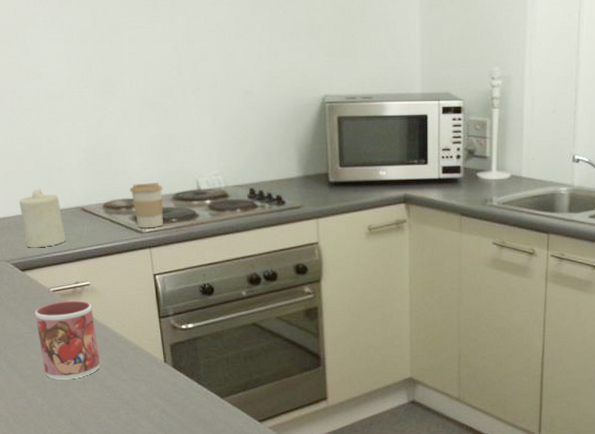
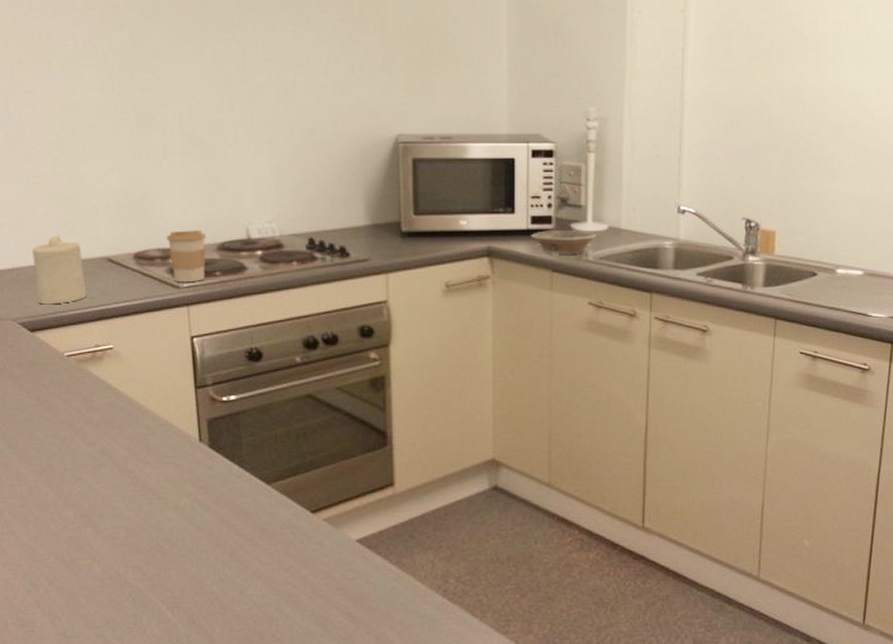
mug: present [34,300,100,380] -> none [43,367,120,463]
bowl: none [442,178,500,201] -> present [531,229,596,255]

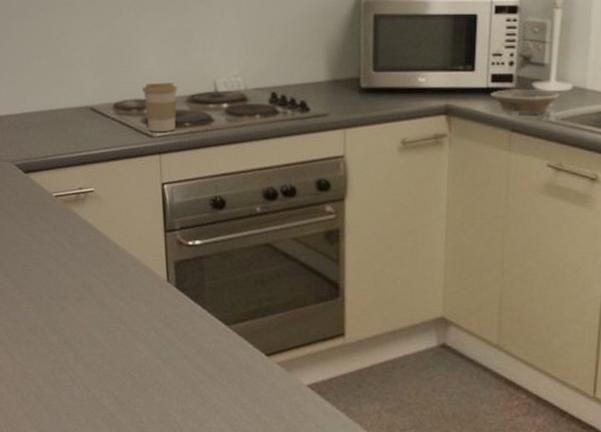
candle: present [33,235,87,305] -> none [27,85,73,149]

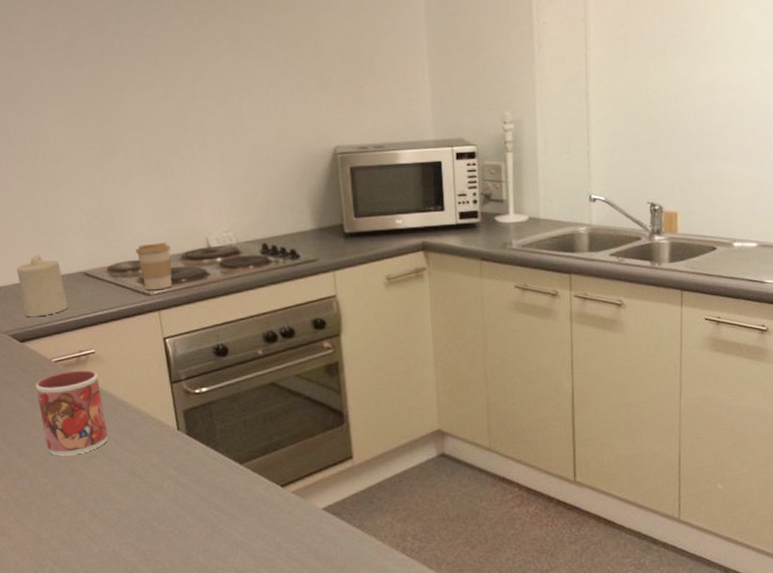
candle: none [27,85,73,149] -> present [17,254,68,317]
mug: none [35,207,99,294] -> present [35,370,108,456]
bowl: present [490,88,560,115] -> none [460,222,518,245]

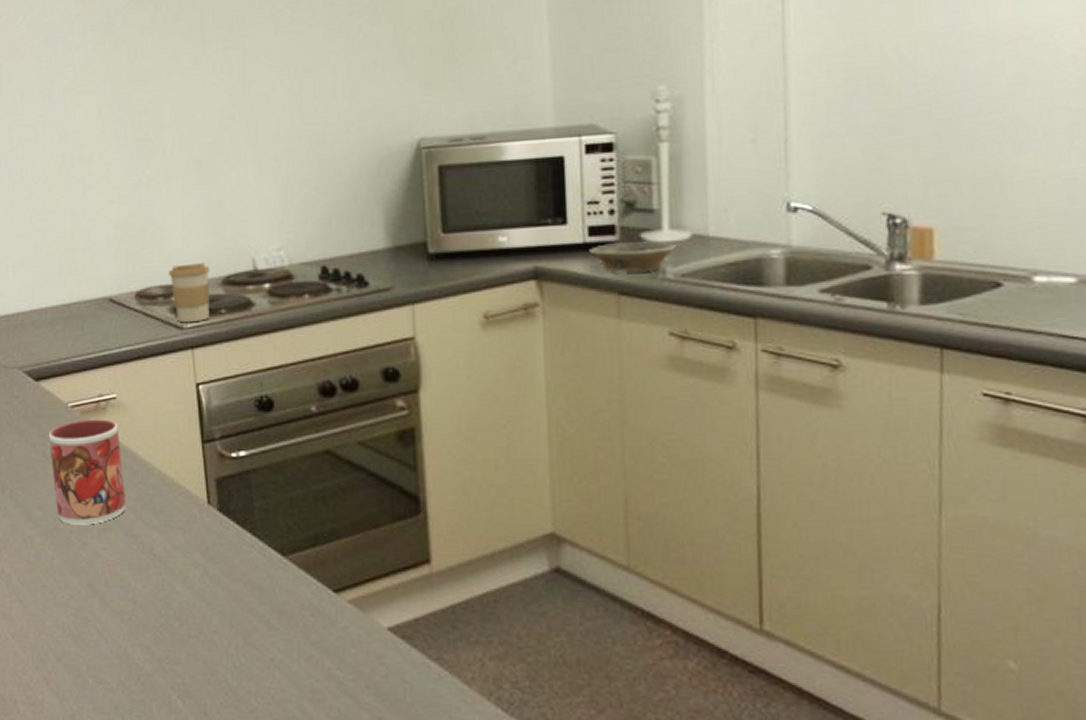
candle: present [17,254,68,317] -> none [36,275,89,351]
bowl: none [460,222,518,245] -> present [589,241,676,273]

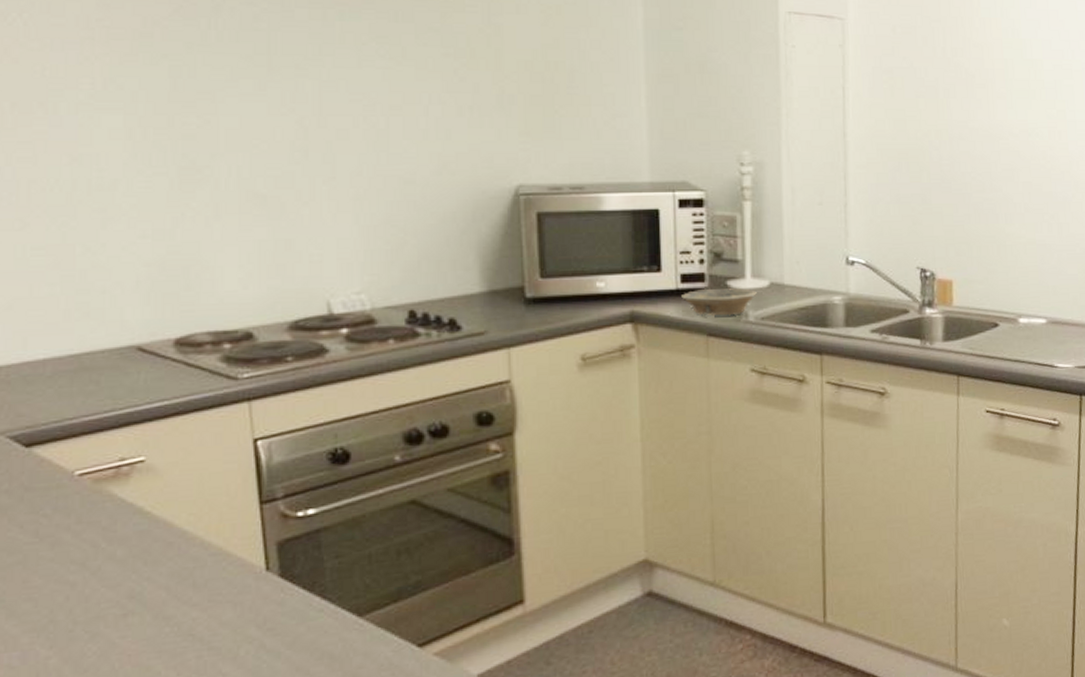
mug: present [48,419,125,525] -> none [43,486,155,615]
coffee cup: present [169,263,210,323] -> none [220,307,274,373]

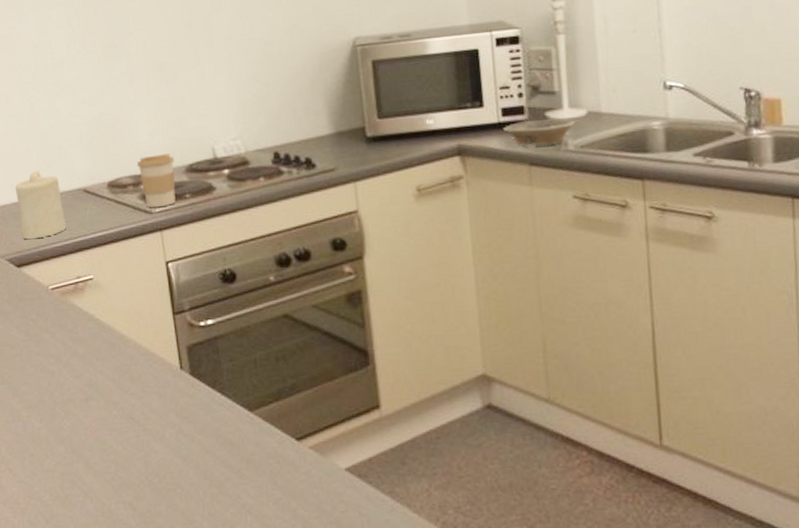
candle: none [29,320,108,411] -> present [15,170,67,240]
coffee cup: none [220,307,274,373] -> present [137,154,176,208]

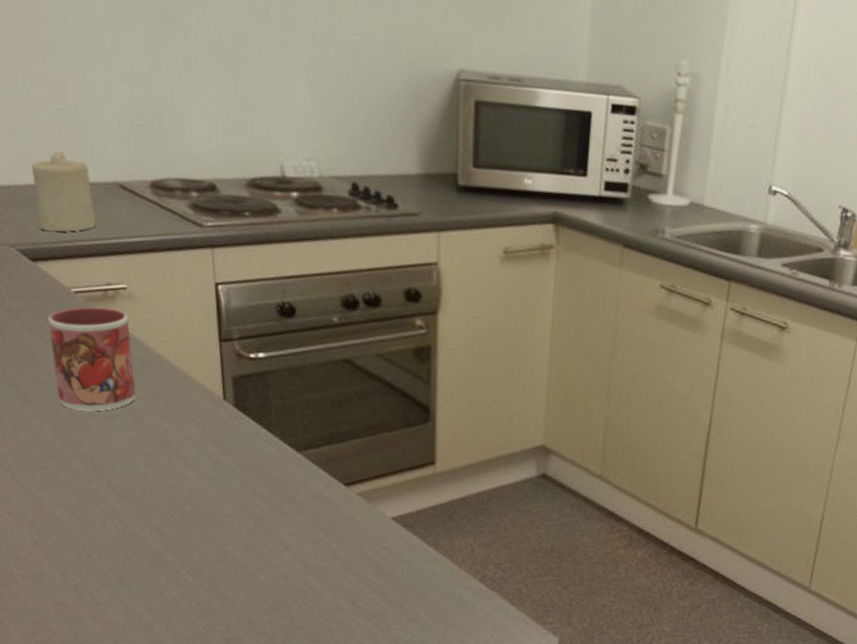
mug: none [31,298,105,397] -> present [47,306,135,411]
coffee cup: present [137,154,176,208] -> none [189,160,235,222]
bowl: present [503,119,575,148] -> none [603,199,676,230]

